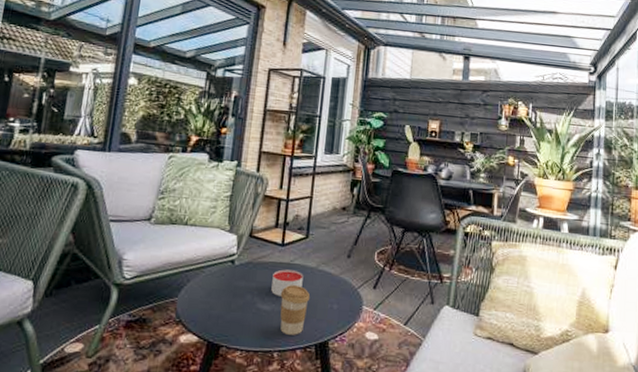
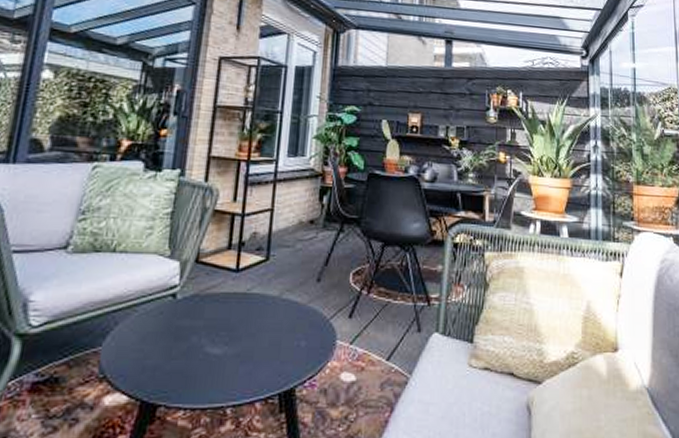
candle: present [271,269,304,297] -> none [223,301,263,336]
coffee cup: present [280,285,311,335] -> none [234,320,272,384]

